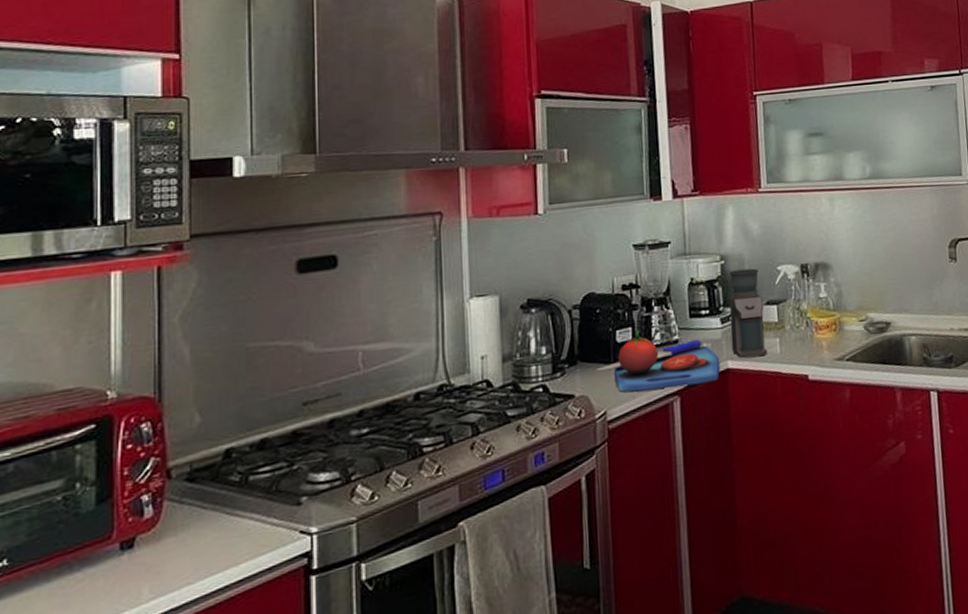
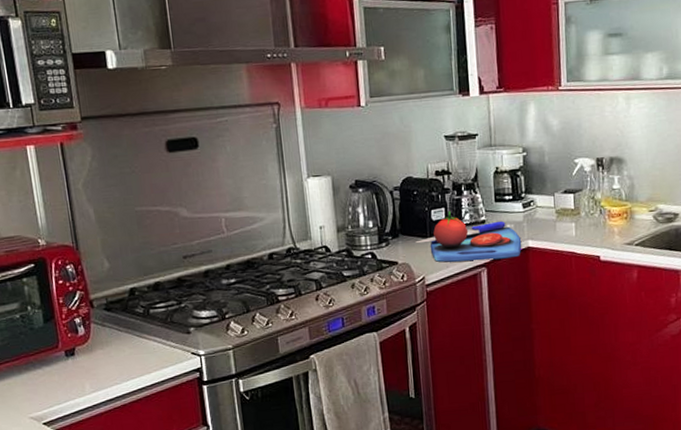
coffee grinder: present [728,268,767,359] -> none [530,160,564,240]

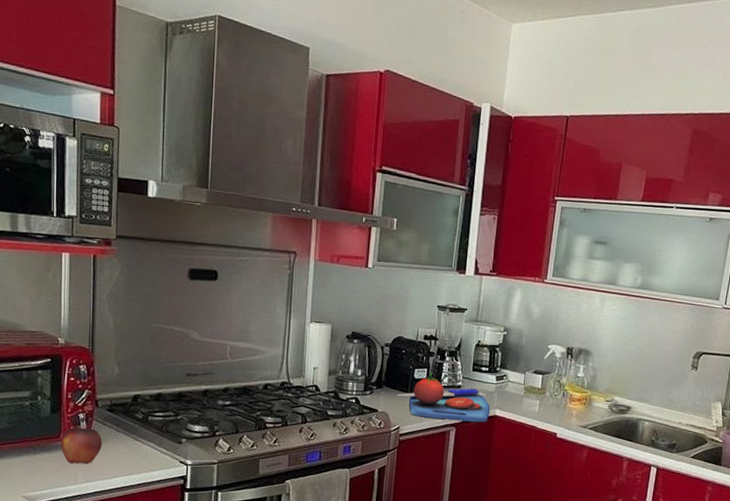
fruit: none [59,331,106,374] -> present [60,425,102,464]

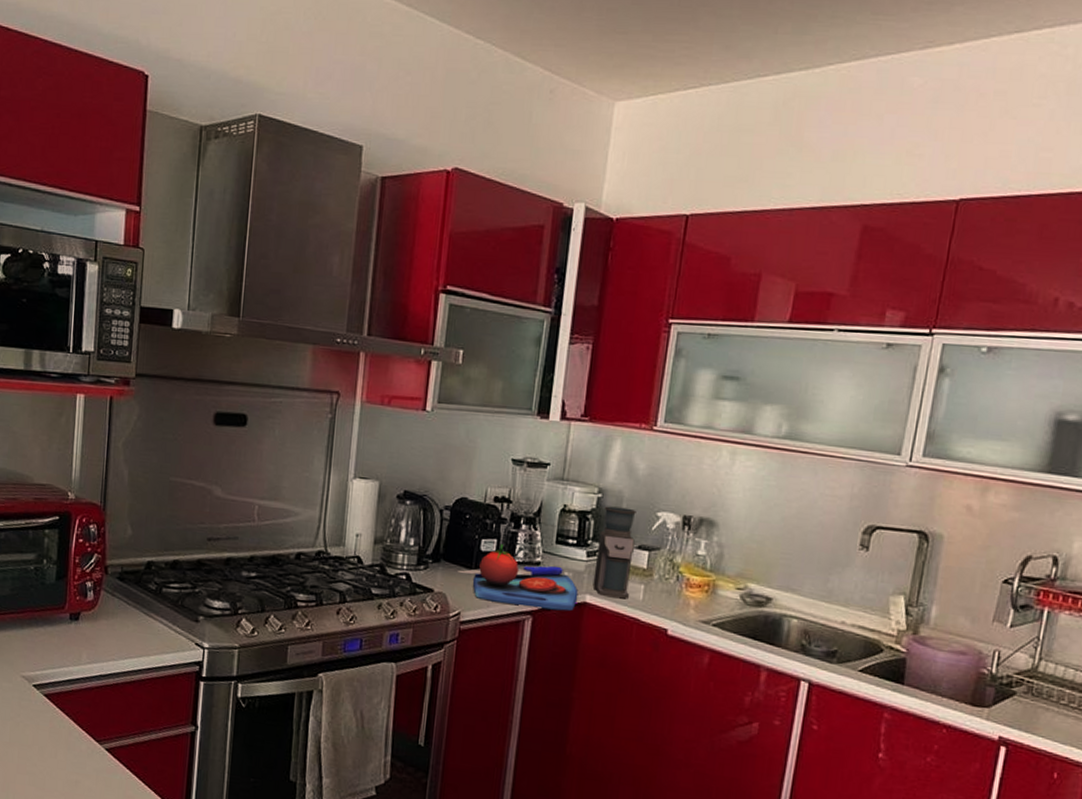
fruit: present [60,425,102,464] -> none [64,595,110,642]
coffee grinder: none [501,341,533,412] -> present [592,506,636,600]

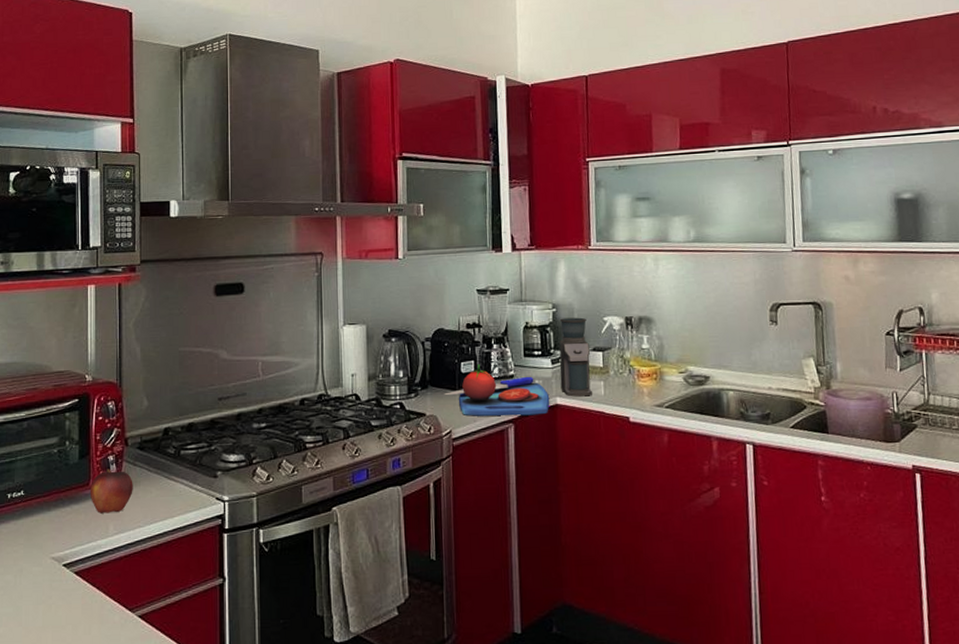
fruit: none [64,595,110,642] -> present [89,469,133,514]

